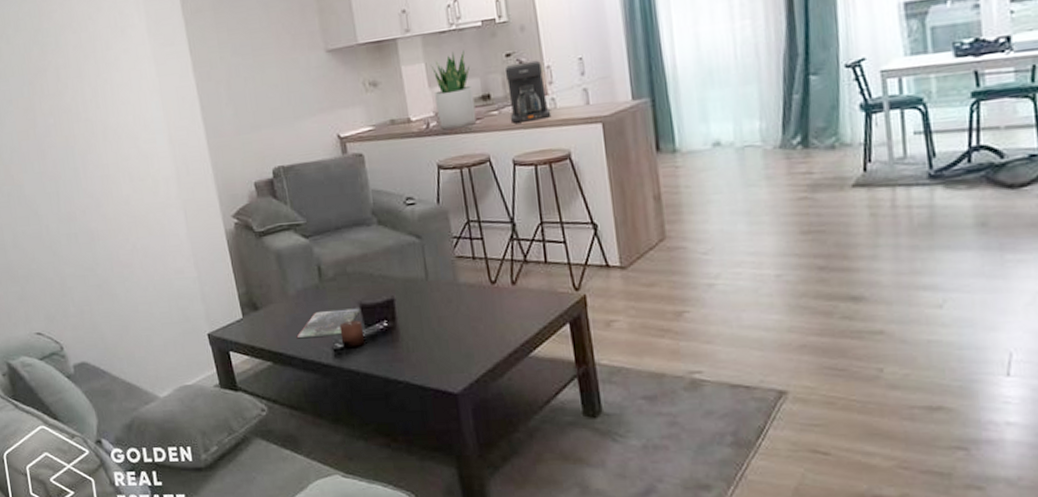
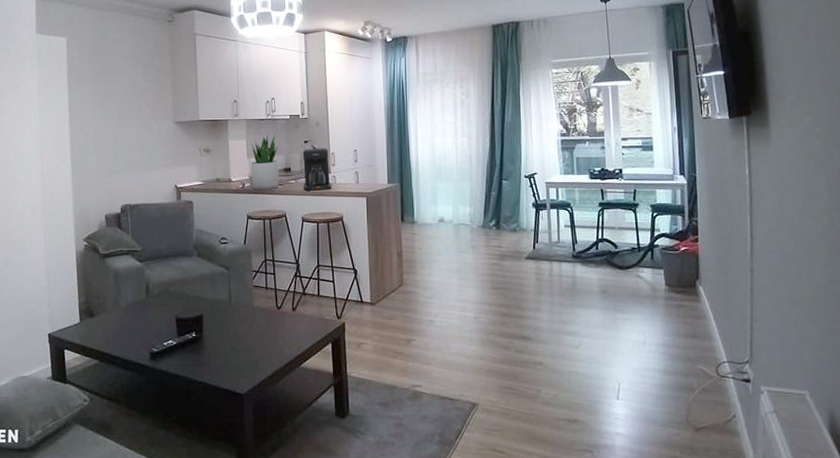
magazine: present [296,308,361,339] -> none [122,321,176,343]
candle: present [339,319,366,350] -> none [157,329,176,354]

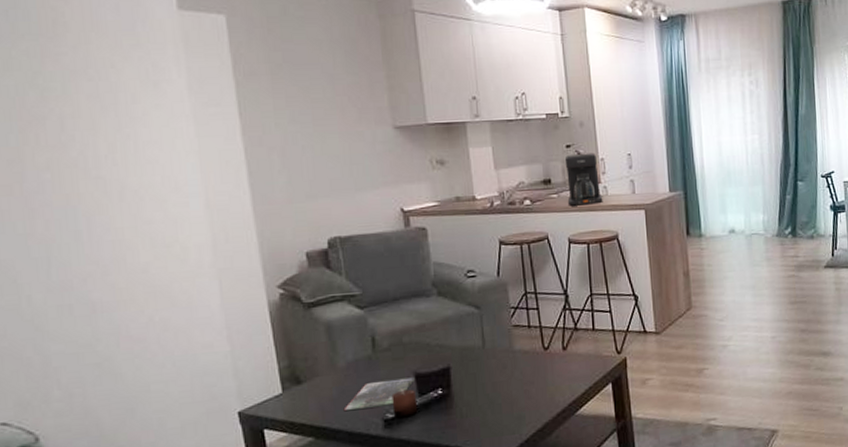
magazine: none [122,321,176,343] -> present [343,377,416,412]
candle: none [157,329,176,354] -> present [391,388,418,420]
planter: present [250,134,279,191] -> none [497,138,538,210]

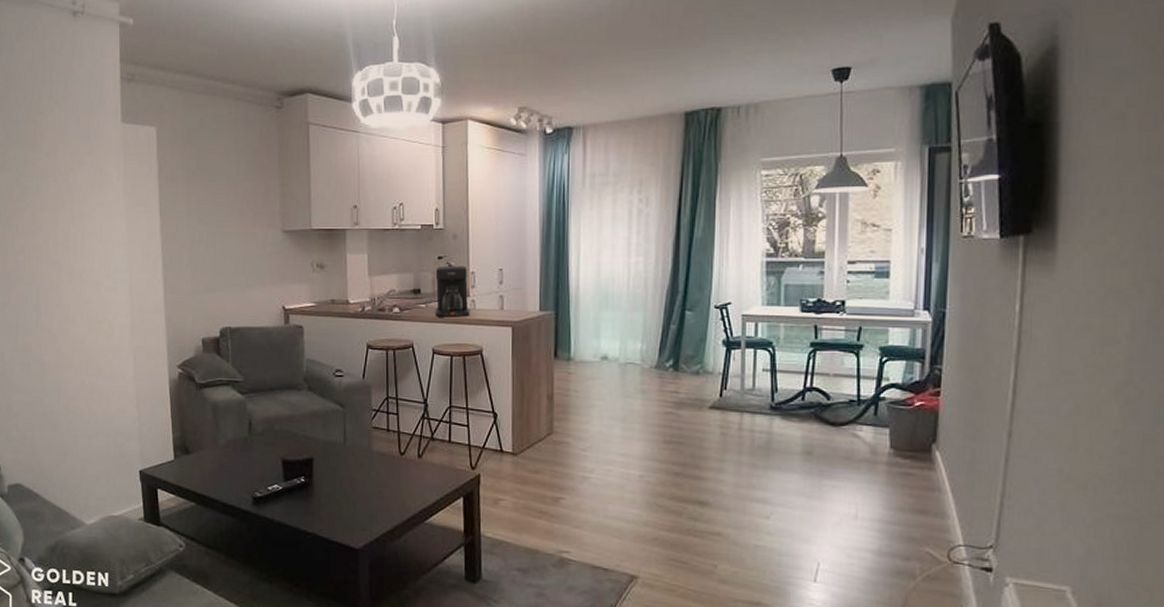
magazine: present [343,377,416,412] -> none [221,462,283,485]
candle: present [391,388,418,420] -> none [261,471,283,500]

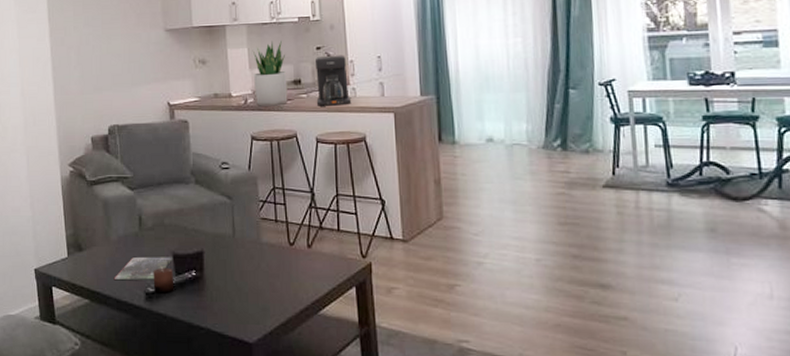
magazine: none [221,462,283,485] -> present [114,256,174,281]
candle: none [261,471,283,500] -> present [153,266,175,295]
planter: none [372,247,407,316] -> present [252,40,288,108]

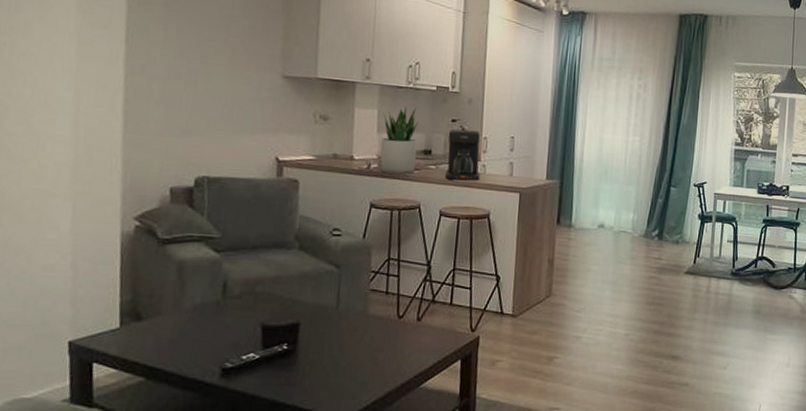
magazine: present [114,256,174,281] -> none [181,328,263,355]
candle: present [153,266,175,295] -> none [233,339,260,371]

